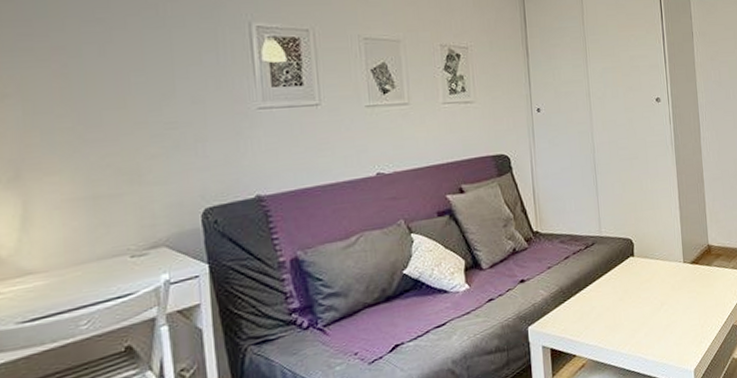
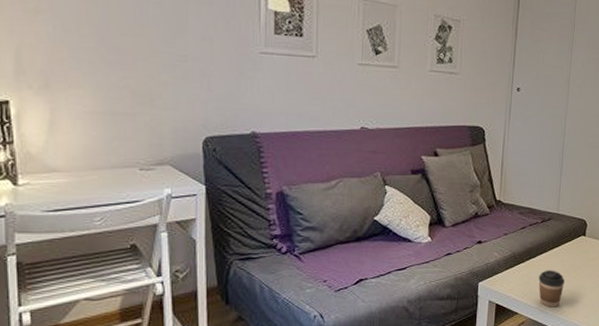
coffee cup: none [592,299,621,343] -> present [538,270,565,308]

